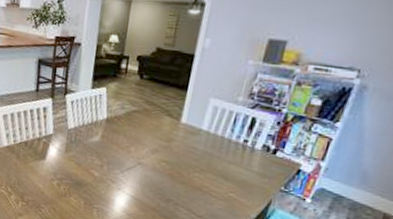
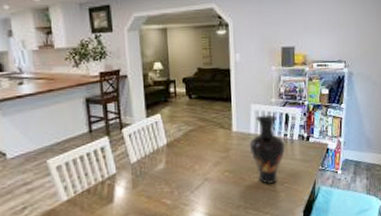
vase: none [195,112,243,189] -> present [249,114,286,184]

